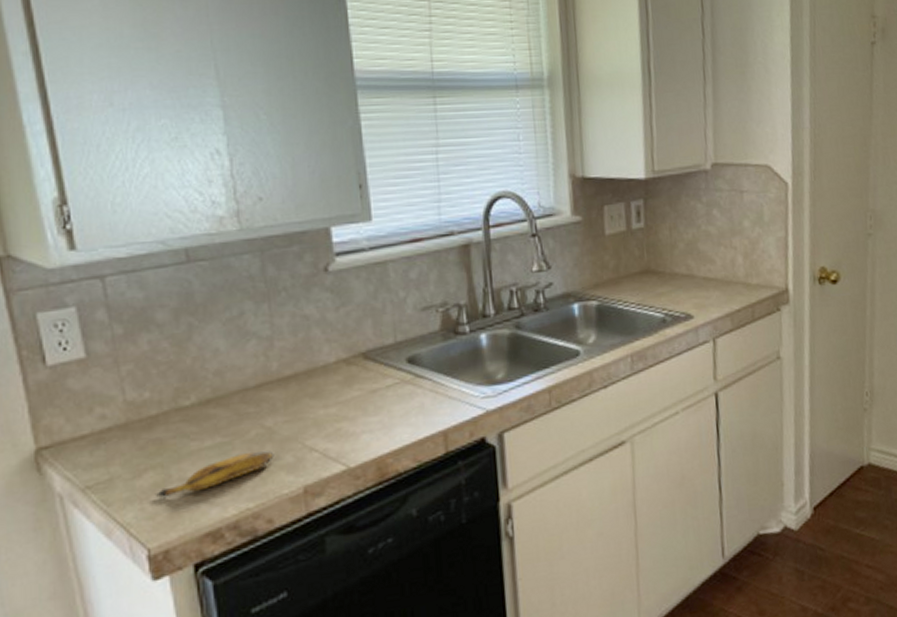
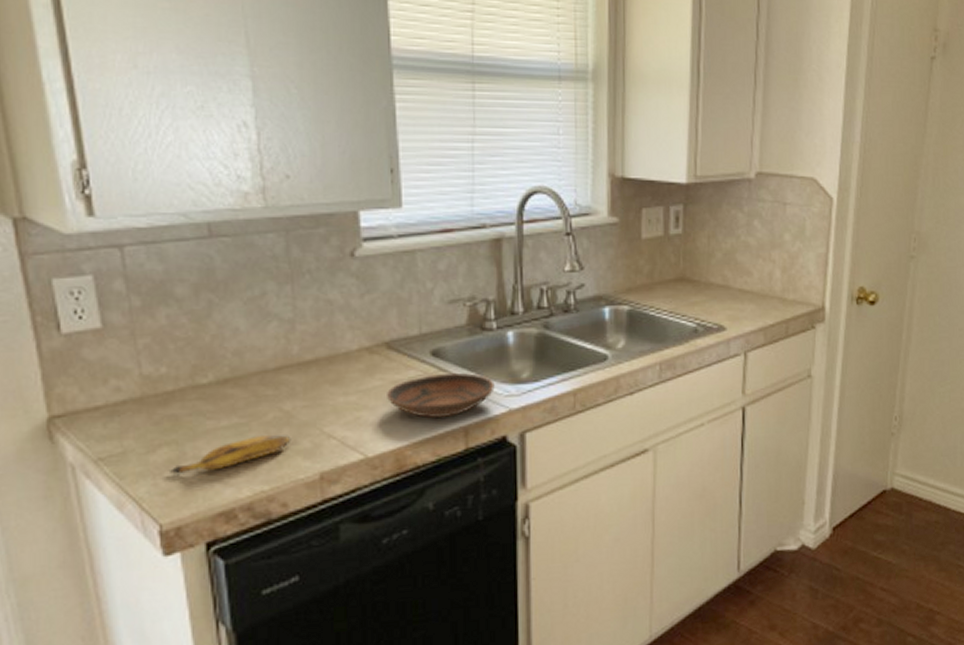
bowl: none [366,377,471,425] -> present [387,372,495,419]

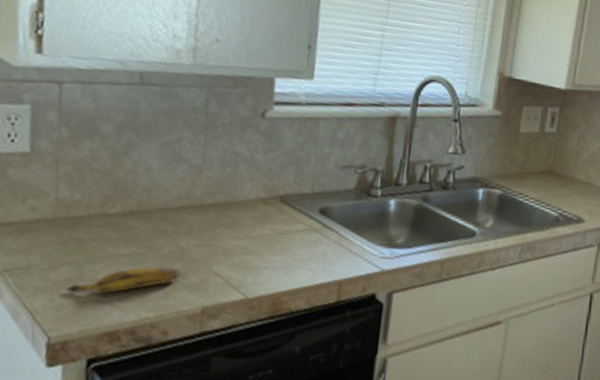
bowl: present [387,372,495,419] -> none [273,230,372,271]

